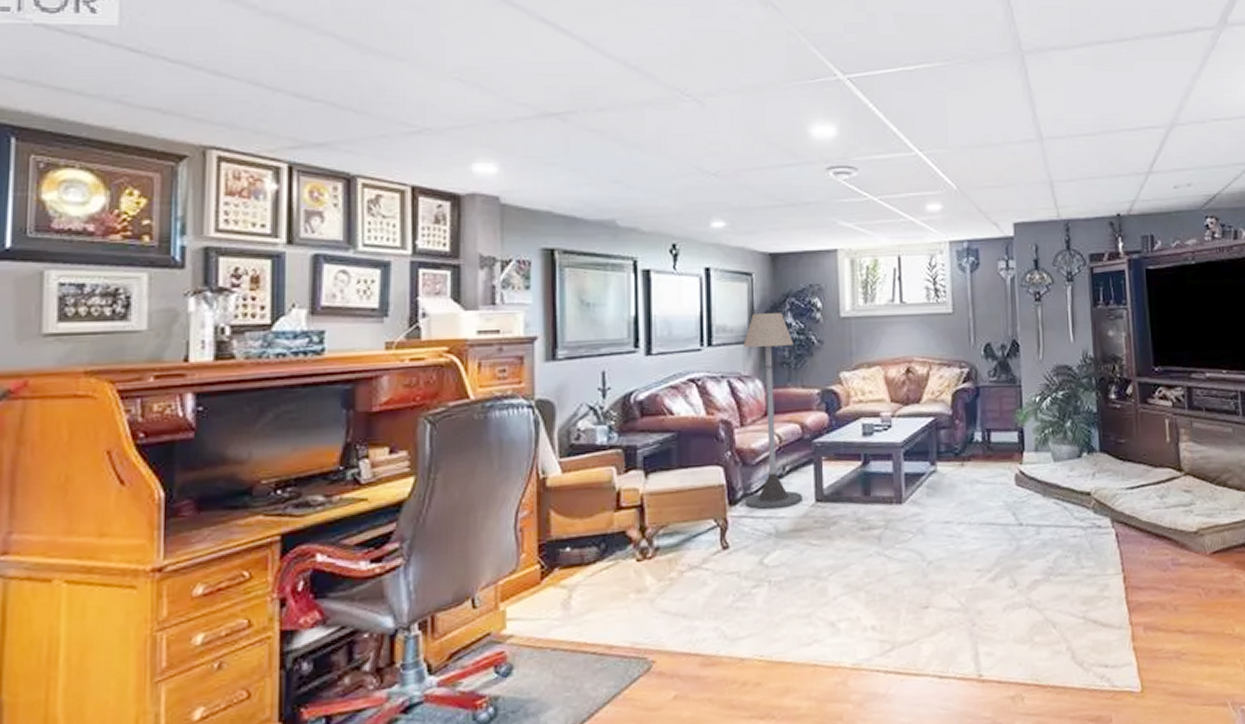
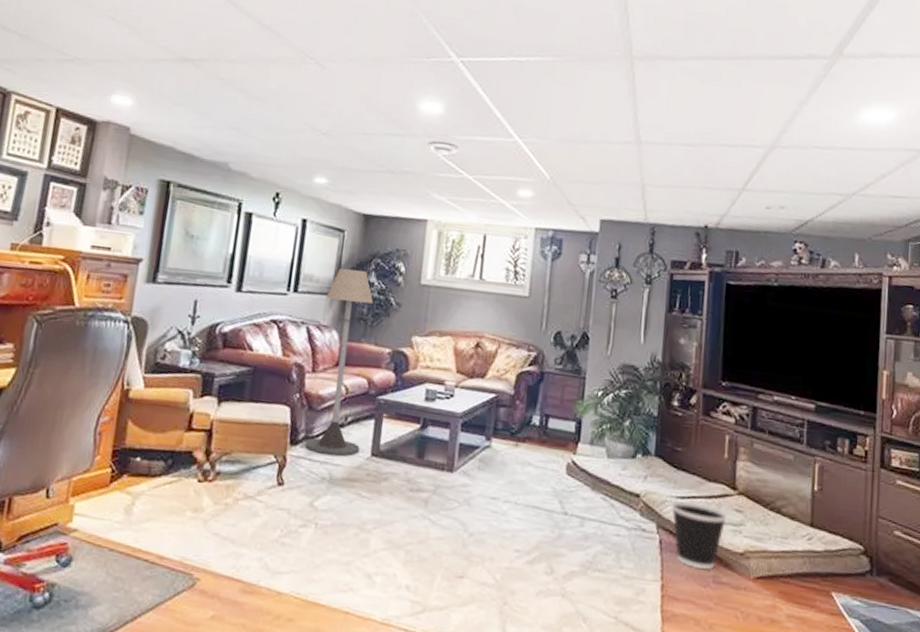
wastebasket: none [1122,490,1177,556] -> present [671,501,727,570]

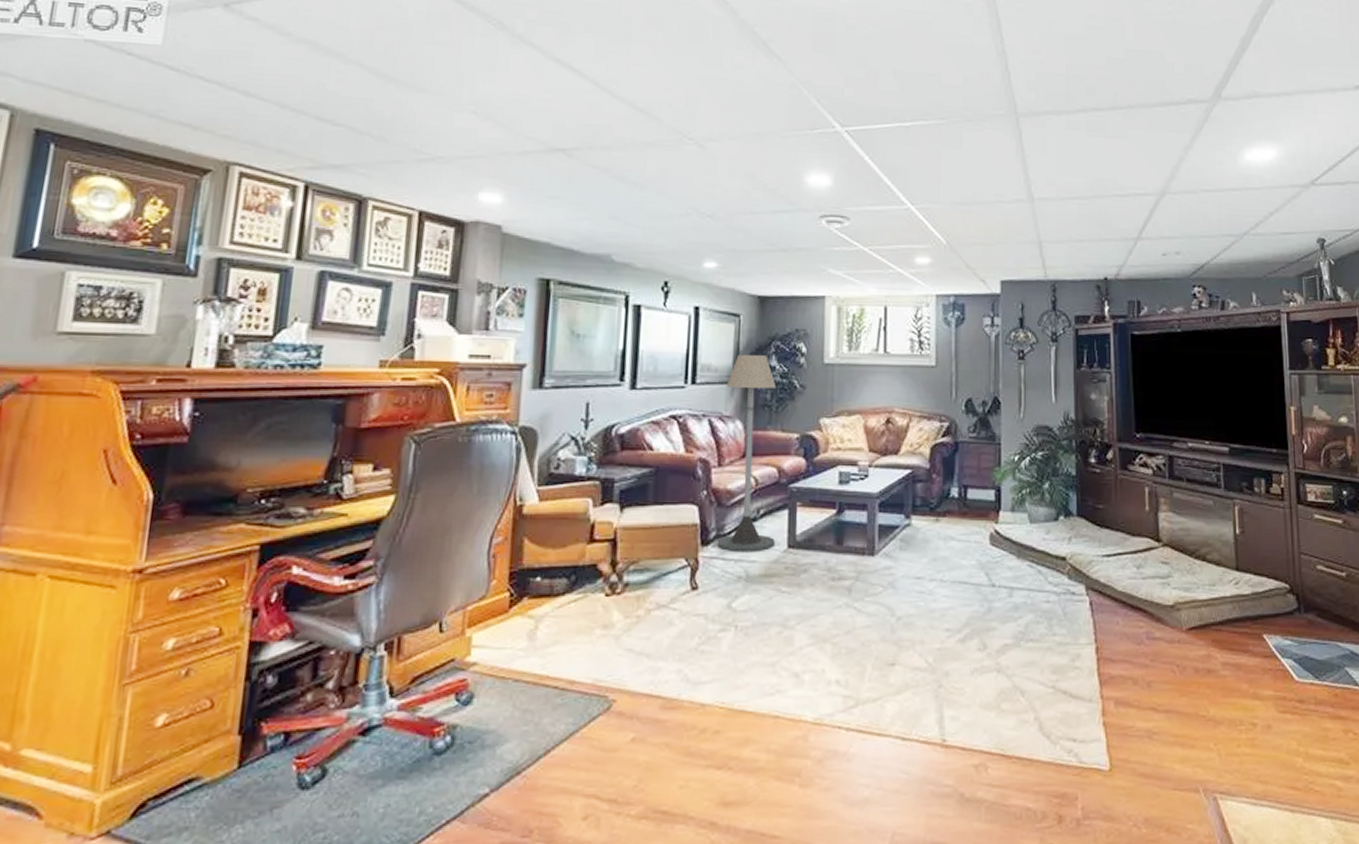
wastebasket: present [671,501,727,570] -> none [1097,559,1154,627]

